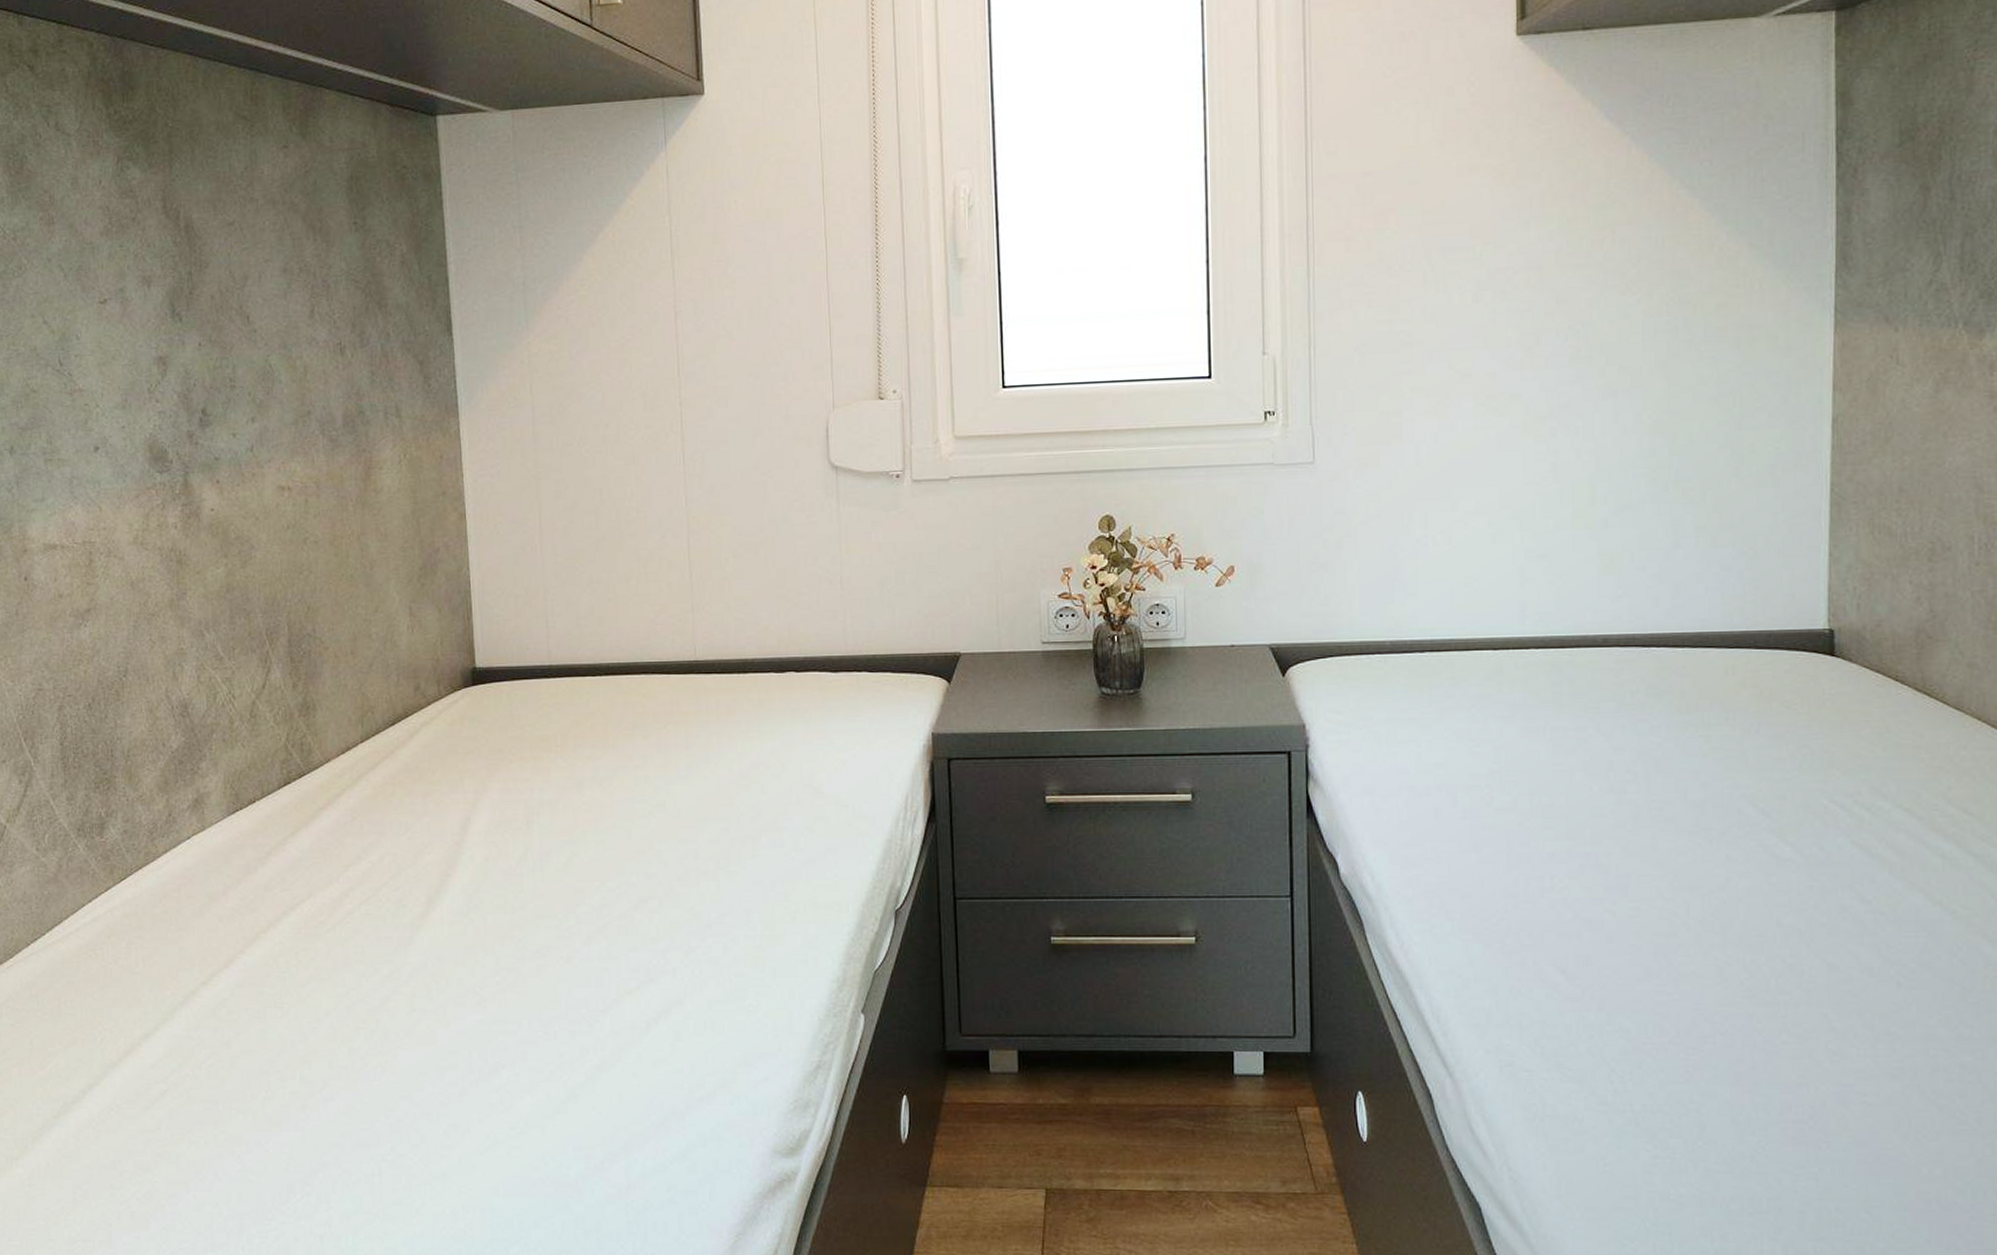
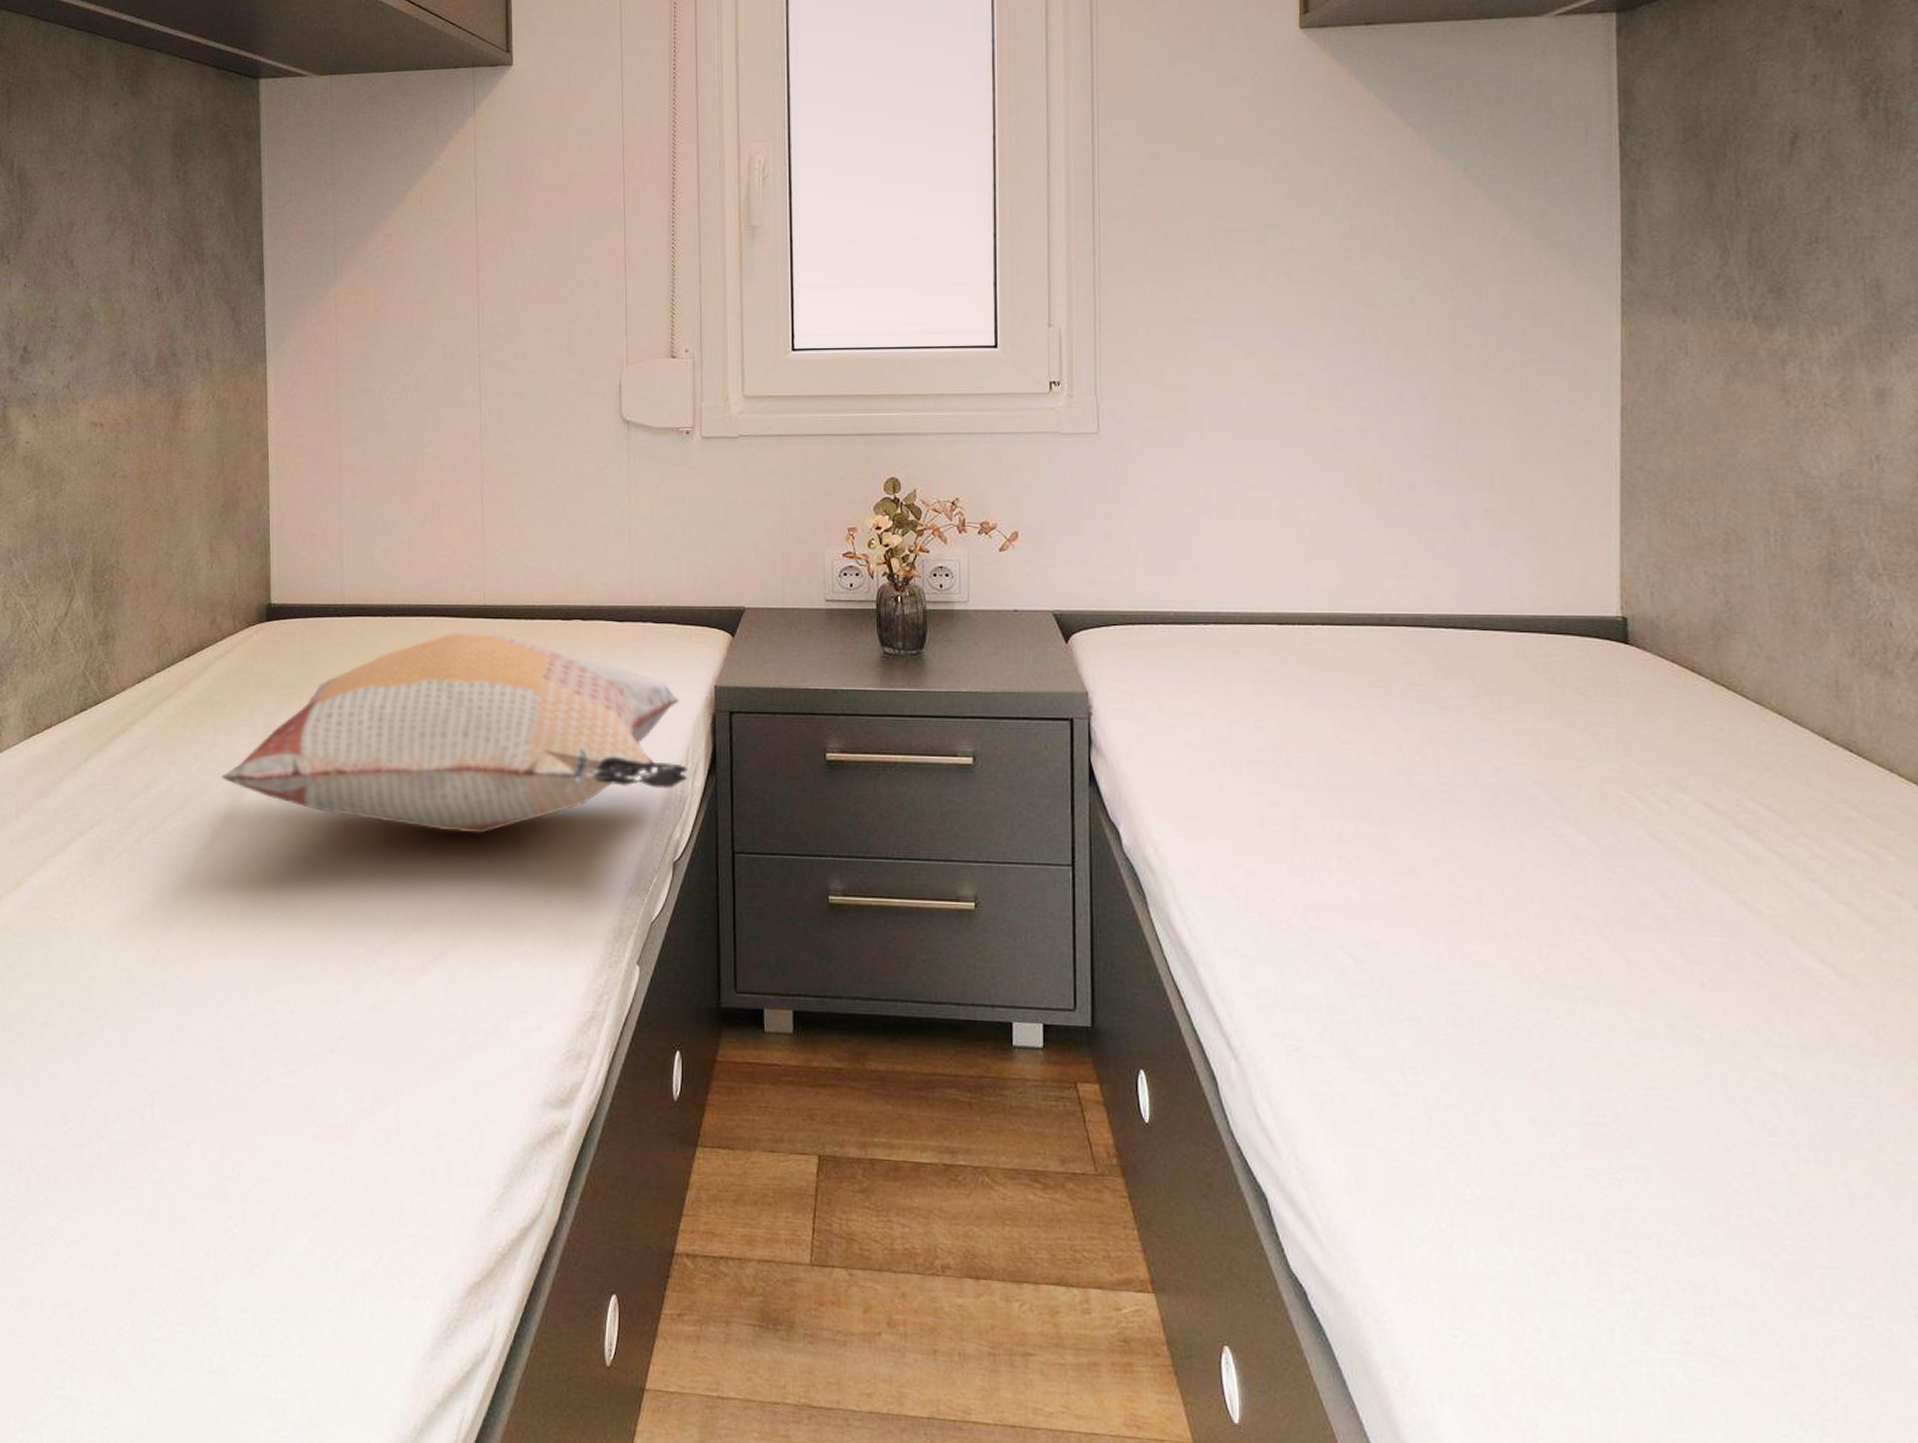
decorative pillow: none [433,689,908,891] -> present [221,632,689,834]

